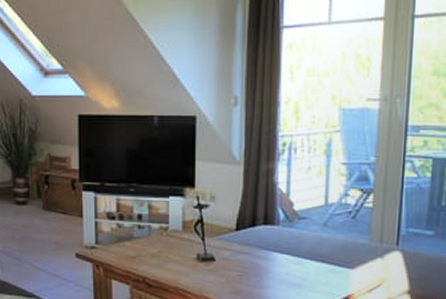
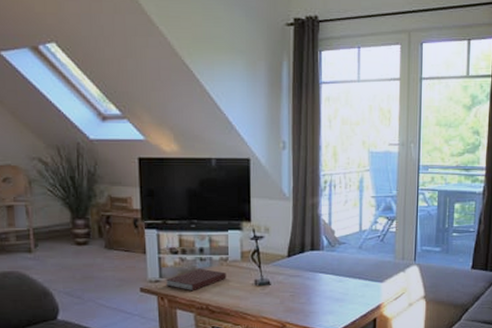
notebook: none [101,236,166,262] -> present [165,268,227,292]

